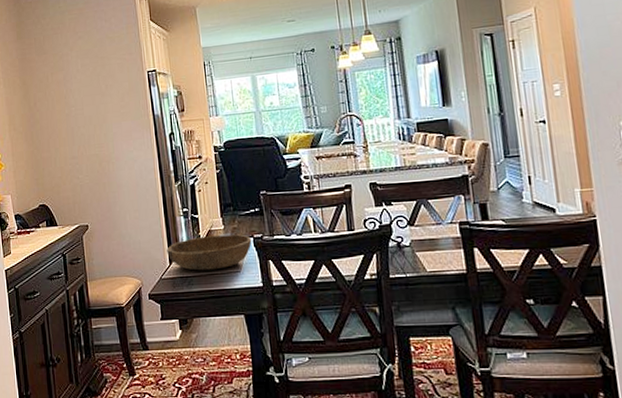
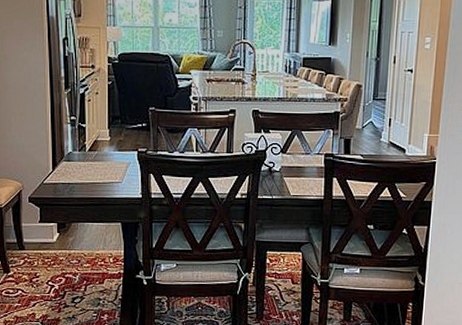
bowl: present [167,234,252,271] -> none [51,146,136,179]

